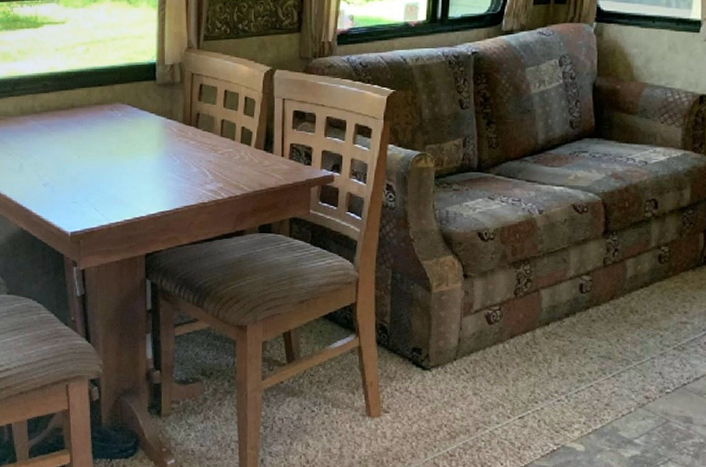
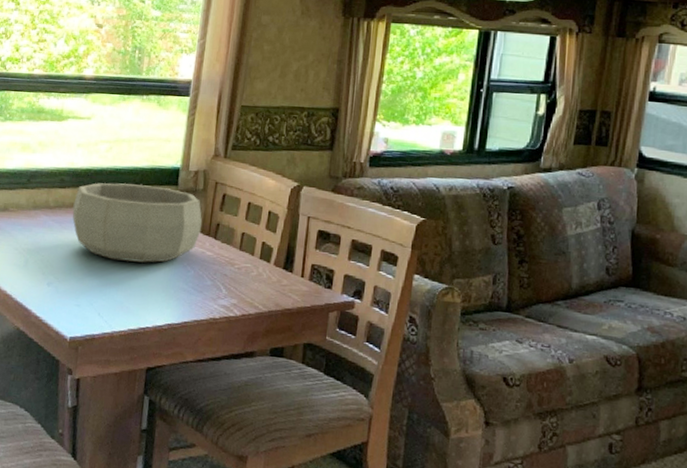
decorative bowl: none [58,83,182,157] -> present [72,183,202,263]

